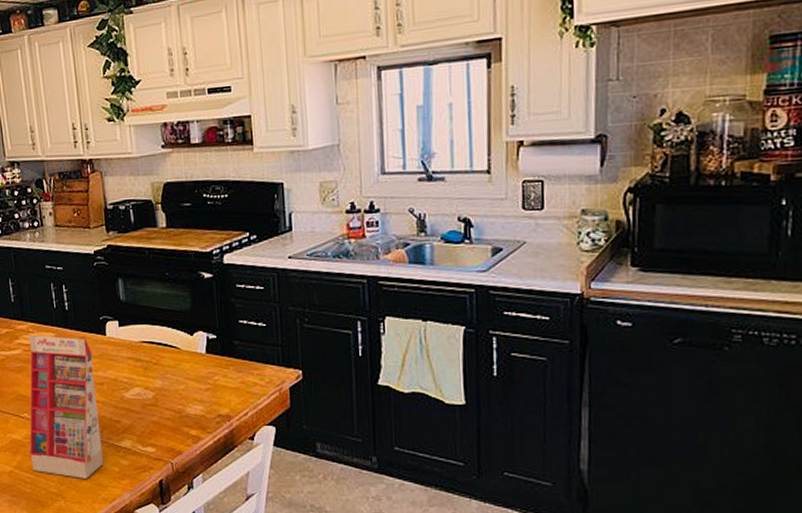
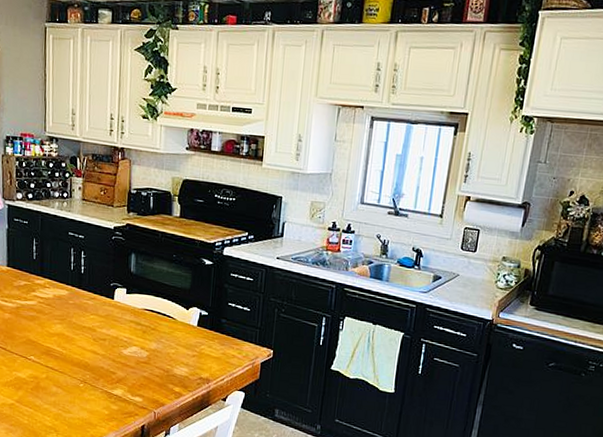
gift box: present [29,334,103,479] -> none [31,289,100,417]

